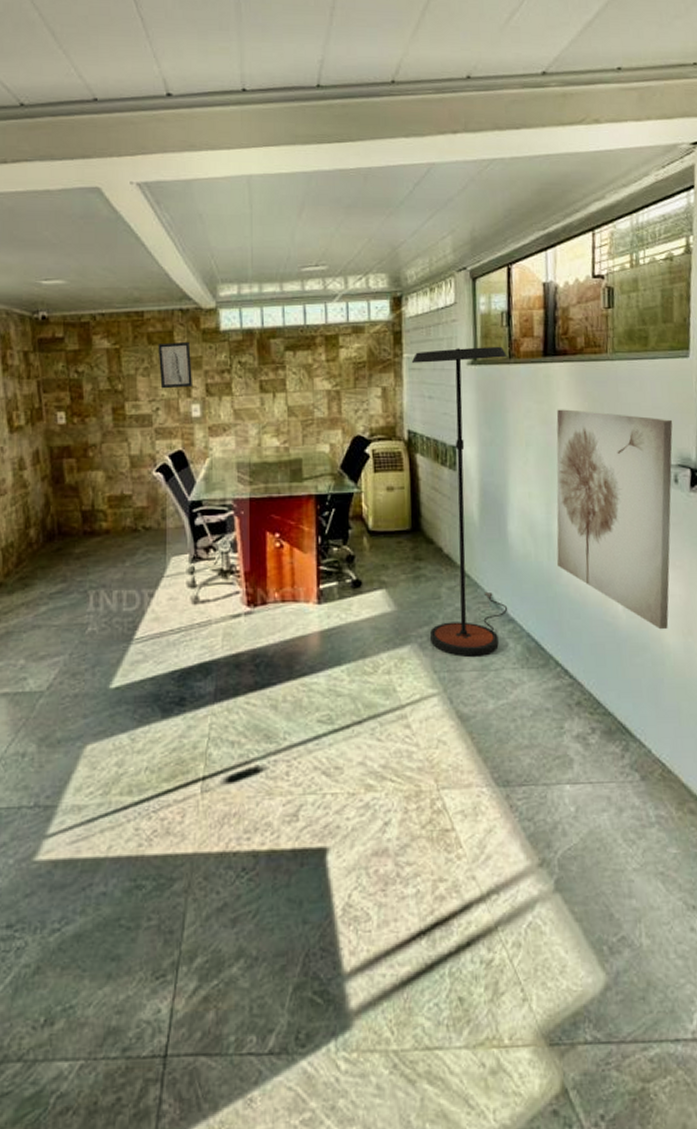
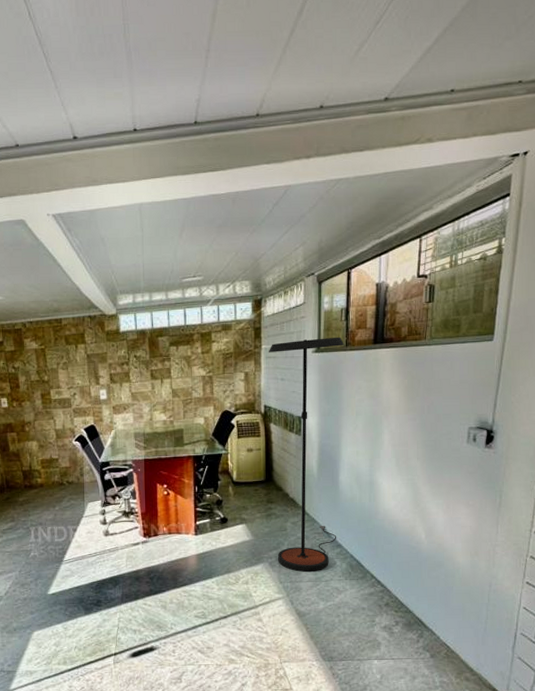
wall art: present [158,341,192,389] -> none [73,341,100,379]
wall art: present [556,409,673,630] -> none [376,385,476,552]

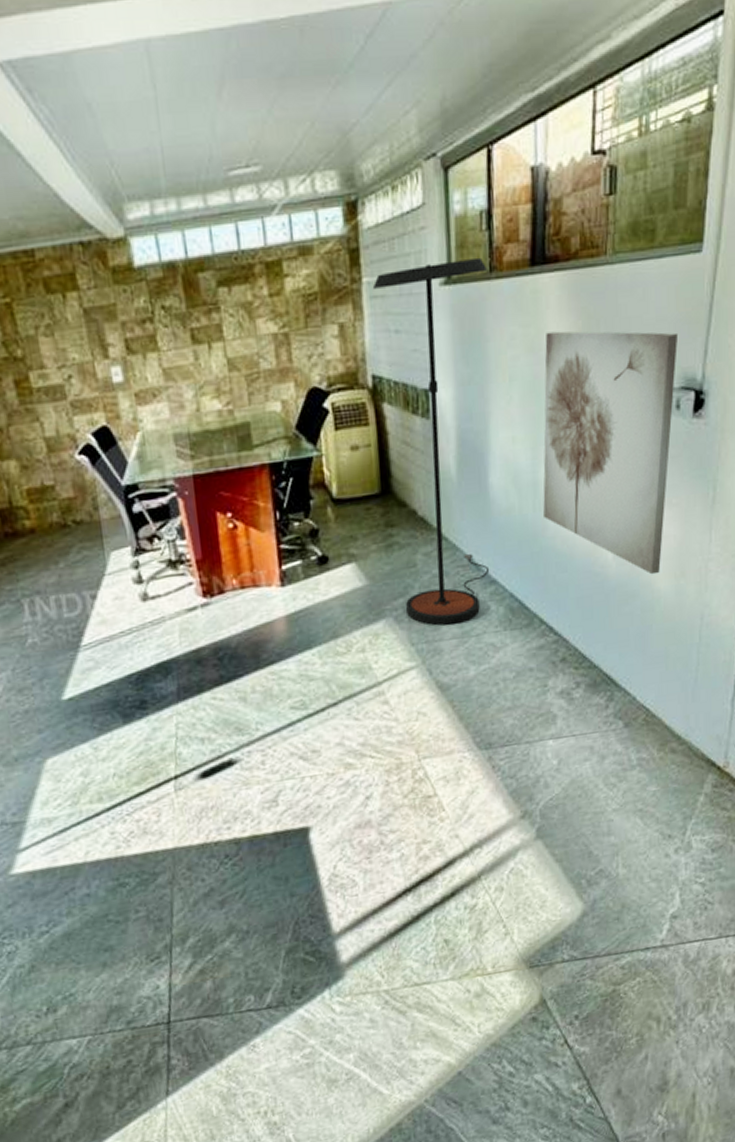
wall art: none [376,385,476,552] -> present [543,331,679,575]

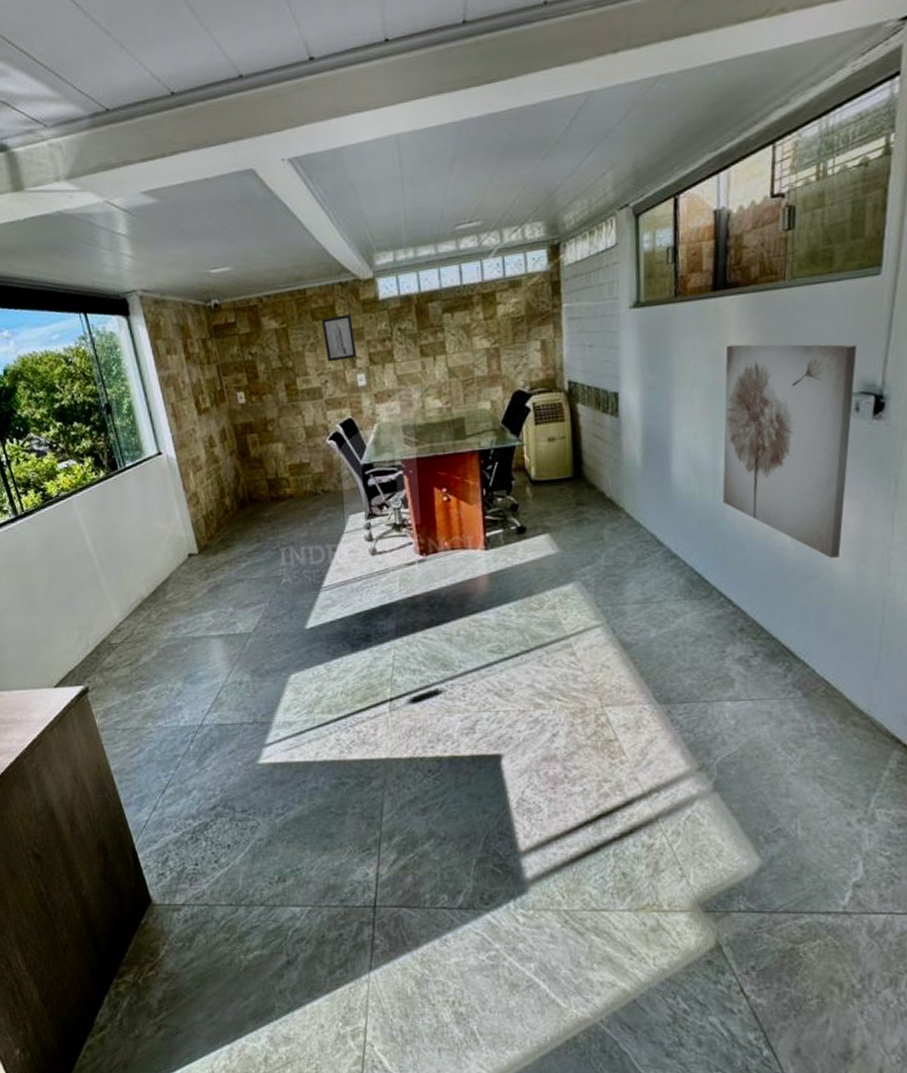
wall art: none [58,285,109,351] -> present [321,314,356,362]
floor lamp: present [372,257,490,626] -> none [570,285,673,591]

